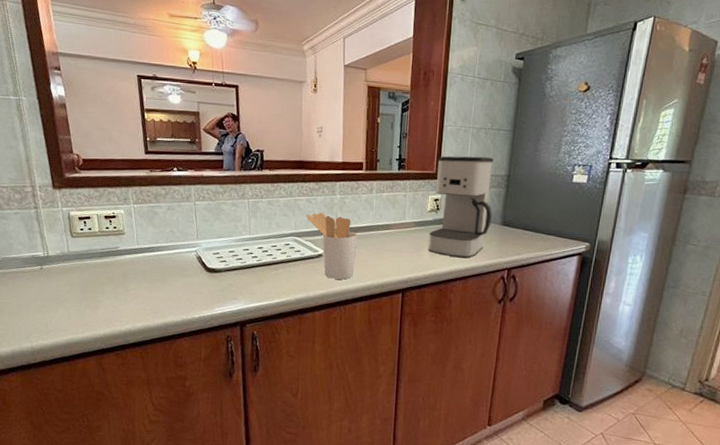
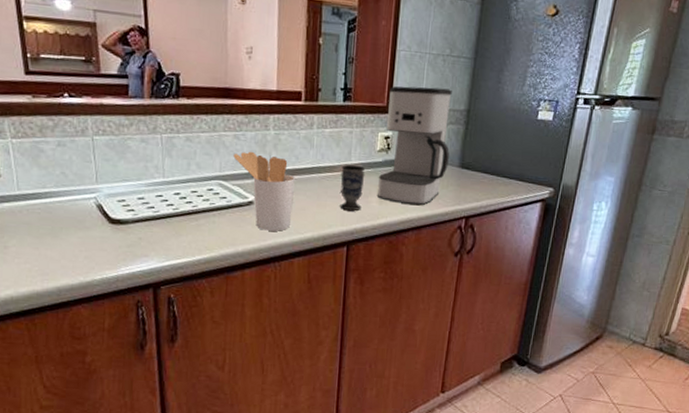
cup: none [395,223,418,263] -> present [339,164,365,211]

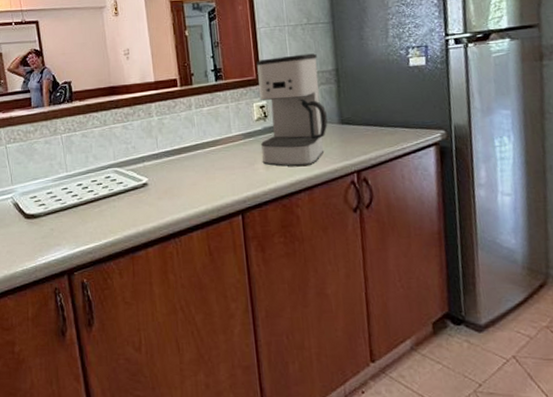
utensil holder: present [233,151,295,231] -> none [124,138,185,209]
cup: present [339,164,365,211] -> none [223,136,249,181]

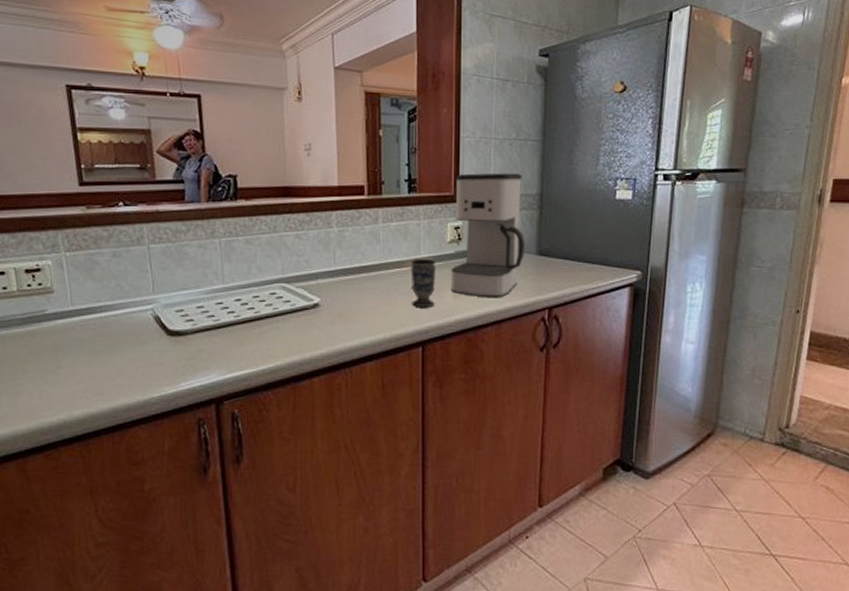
cup: none [223,136,249,181] -> present [410,258,437,308]

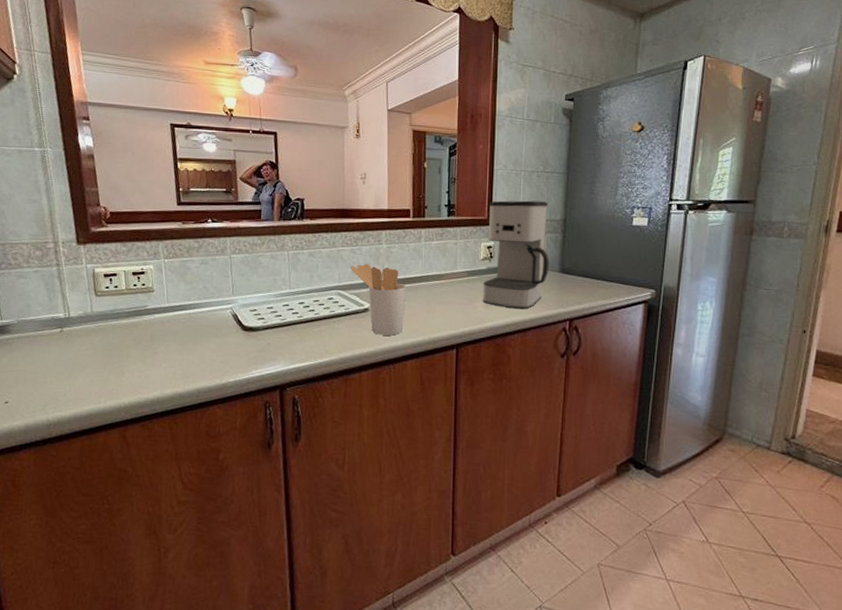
utensil holder: none [296,250,362,334] -> present [350,263,406,336]
cup: present [410,258,437,308] -> none [448,272,471,316]

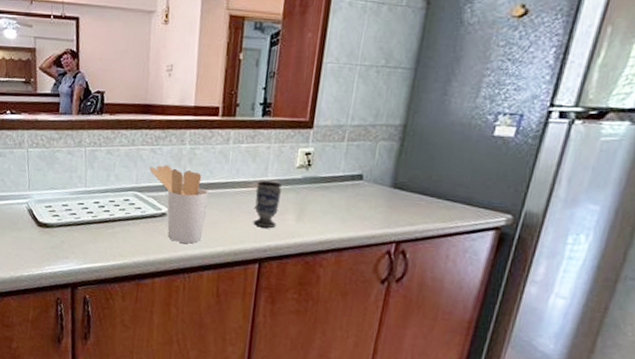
cup: none [448,272,471,316] -> present [253,180,282,228]
coffee maker: present [482,200,550,309] -> none [293,100,386,227]

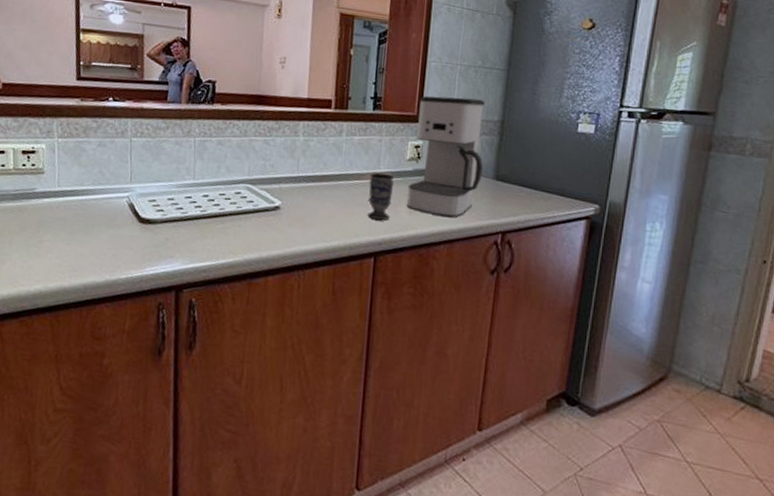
utensil holder: present [149,164,208,244] -> none [262,156,322,238]
coffee maker: none [293,100,386,227] -> present [406,96,485,218]

